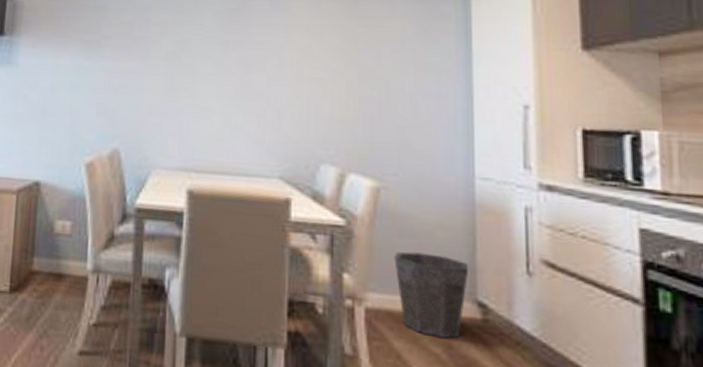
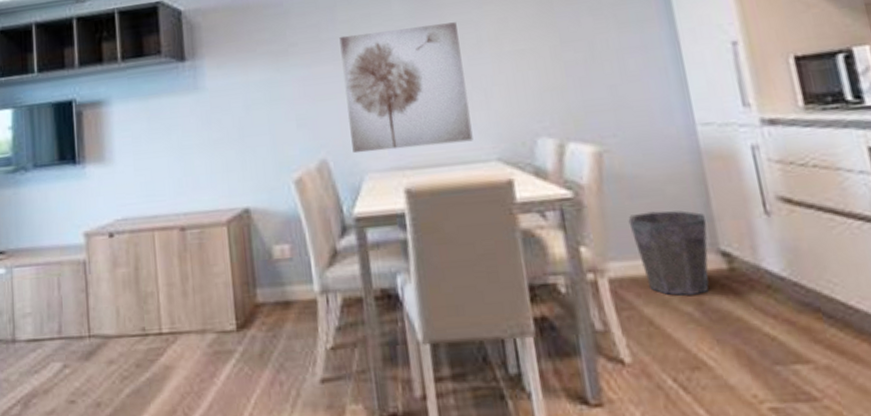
wall art: none [145,37,263,156] -> present [339,22,474,154]

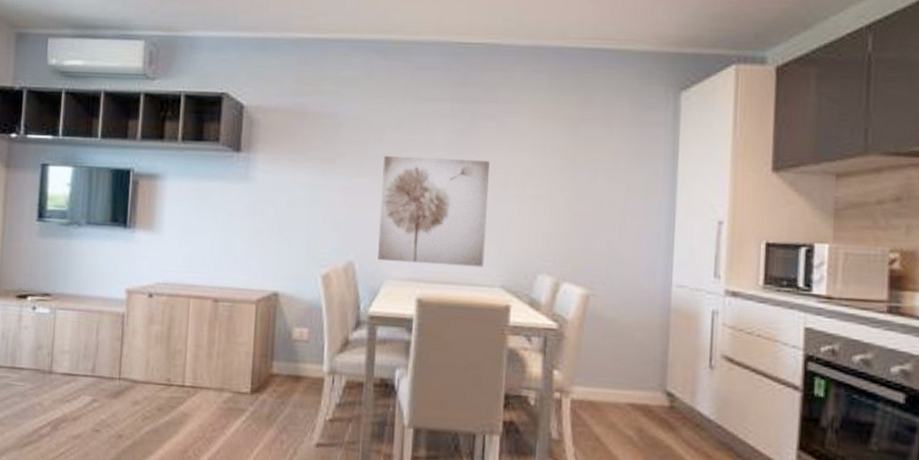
waste bin: present [628,210,709,296] -> none [598,350,662,424]

